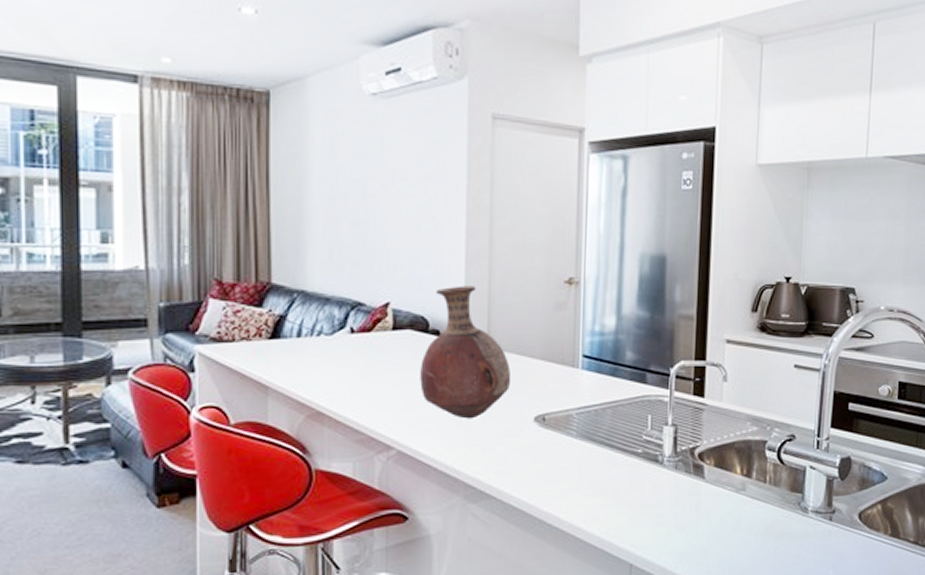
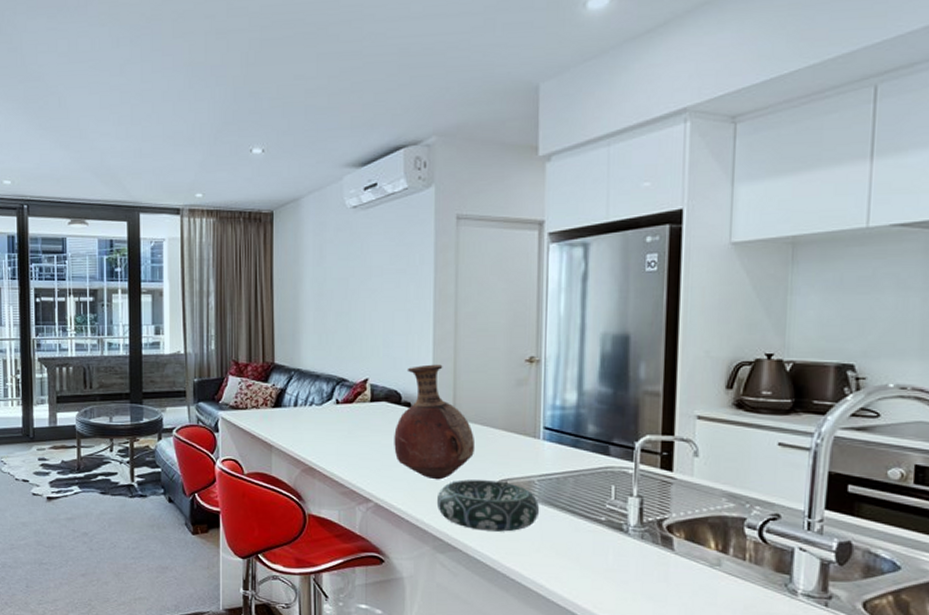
decorative bowl: none [468,416,578,474] -> present [436,479,540,532]

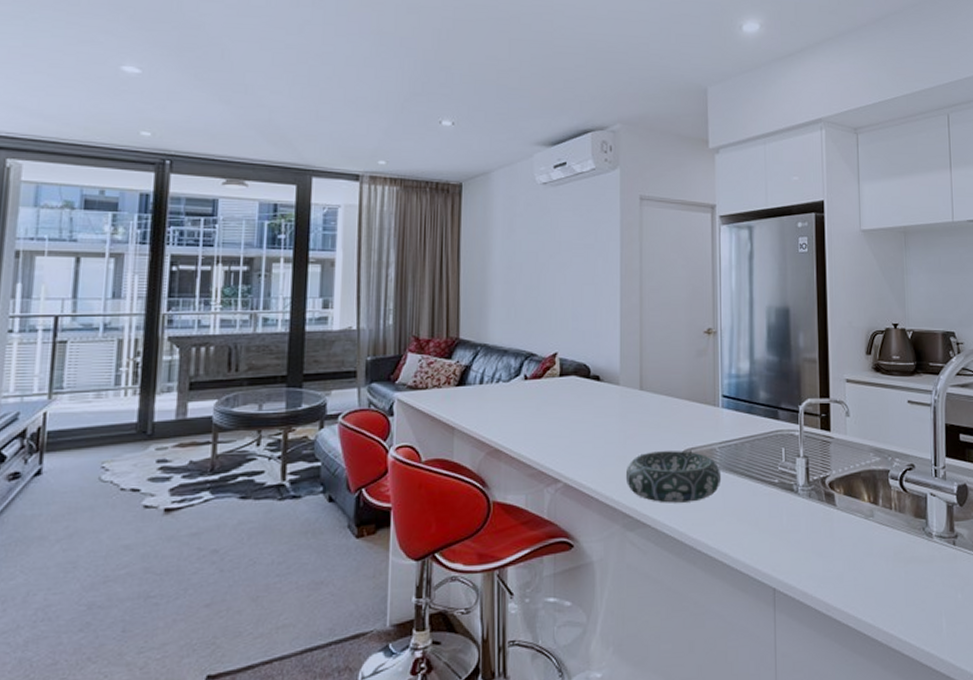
vase: present [394,364,476,480] -> none [583,337,661,454]

